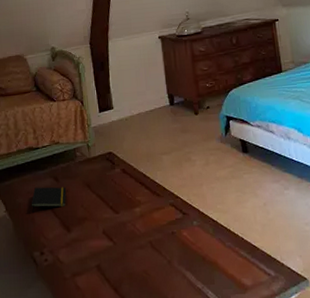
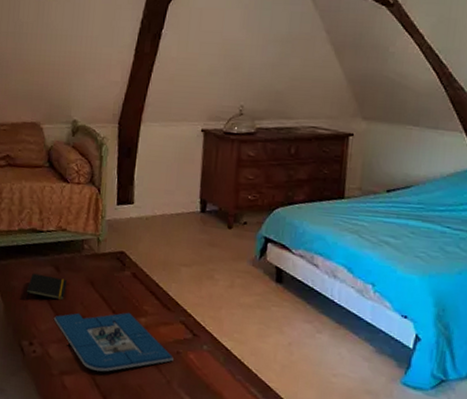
board game: none [59,205,170,266] -> present [53,312,174,372]

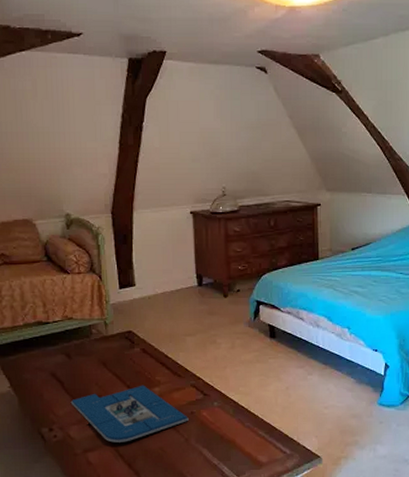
notepad: present [26,273,68,301] -> none [39,363,80,390]

